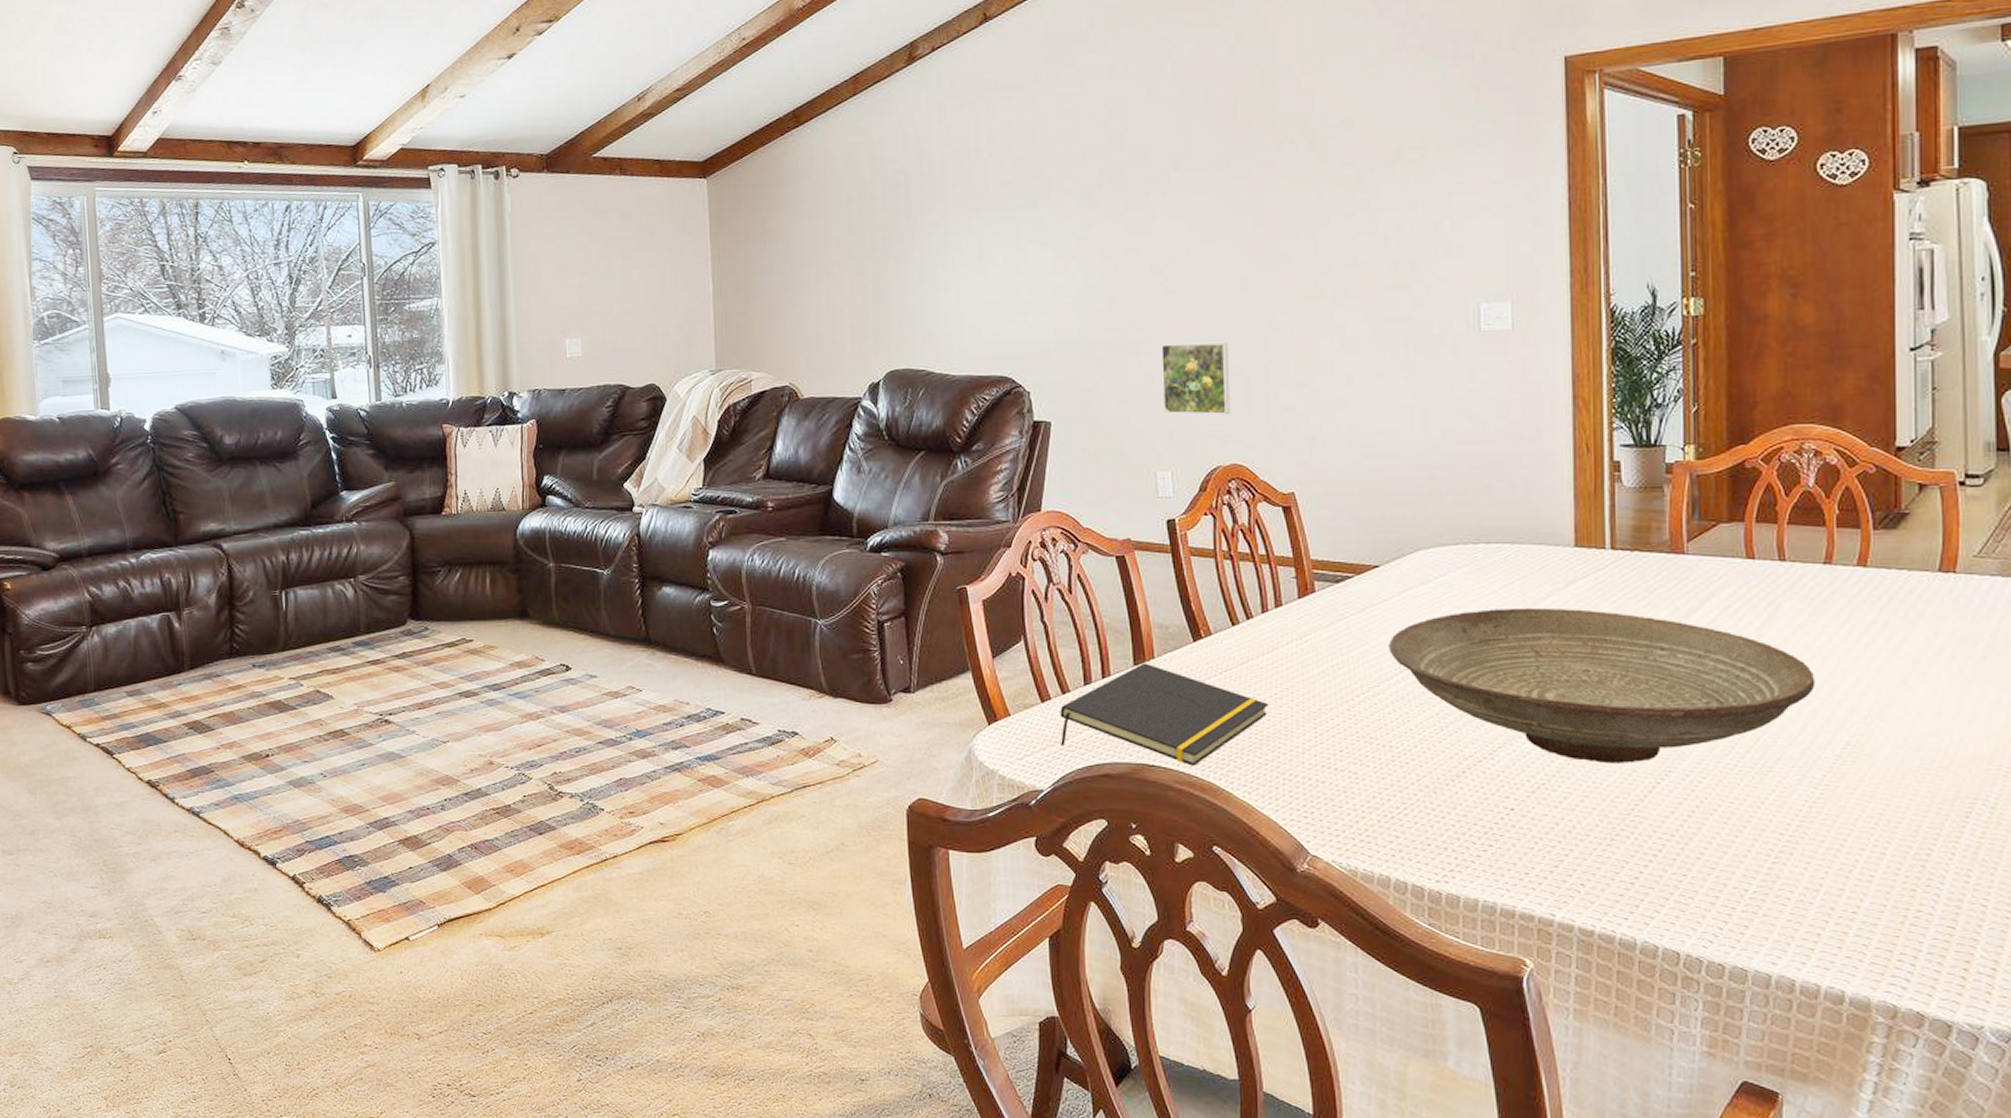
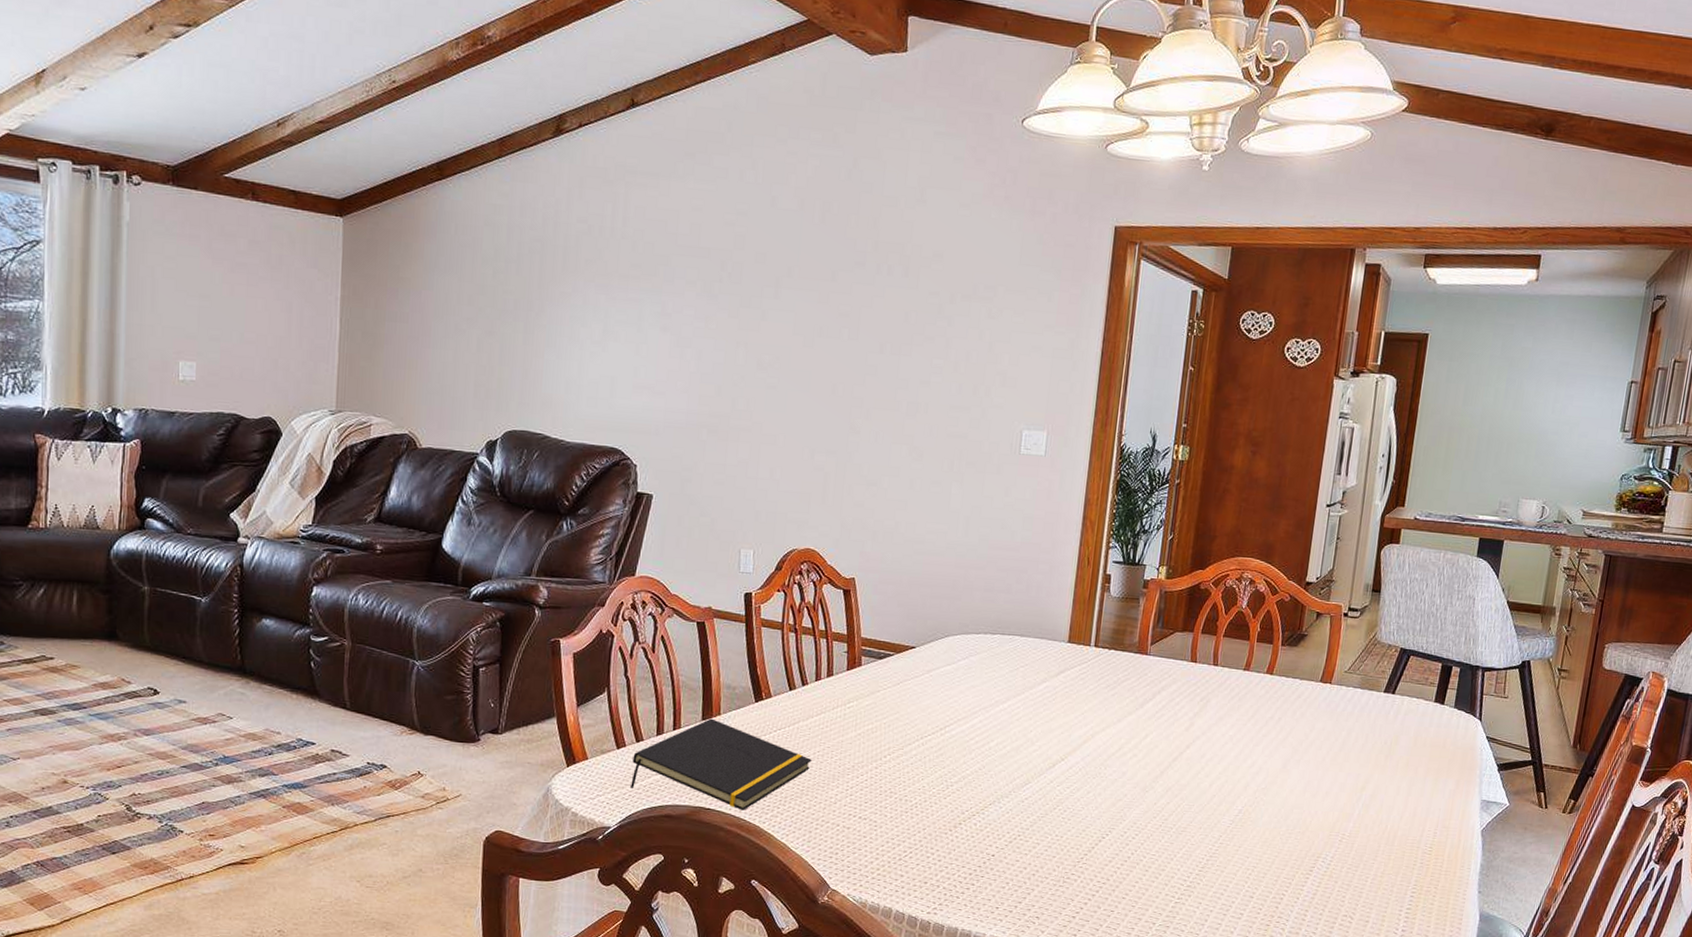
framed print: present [1161,342,1231,415] -> none [752,434,815,505]
decorative bowl: present [1387,607,1816,763] -> none [914,690,1225,821]

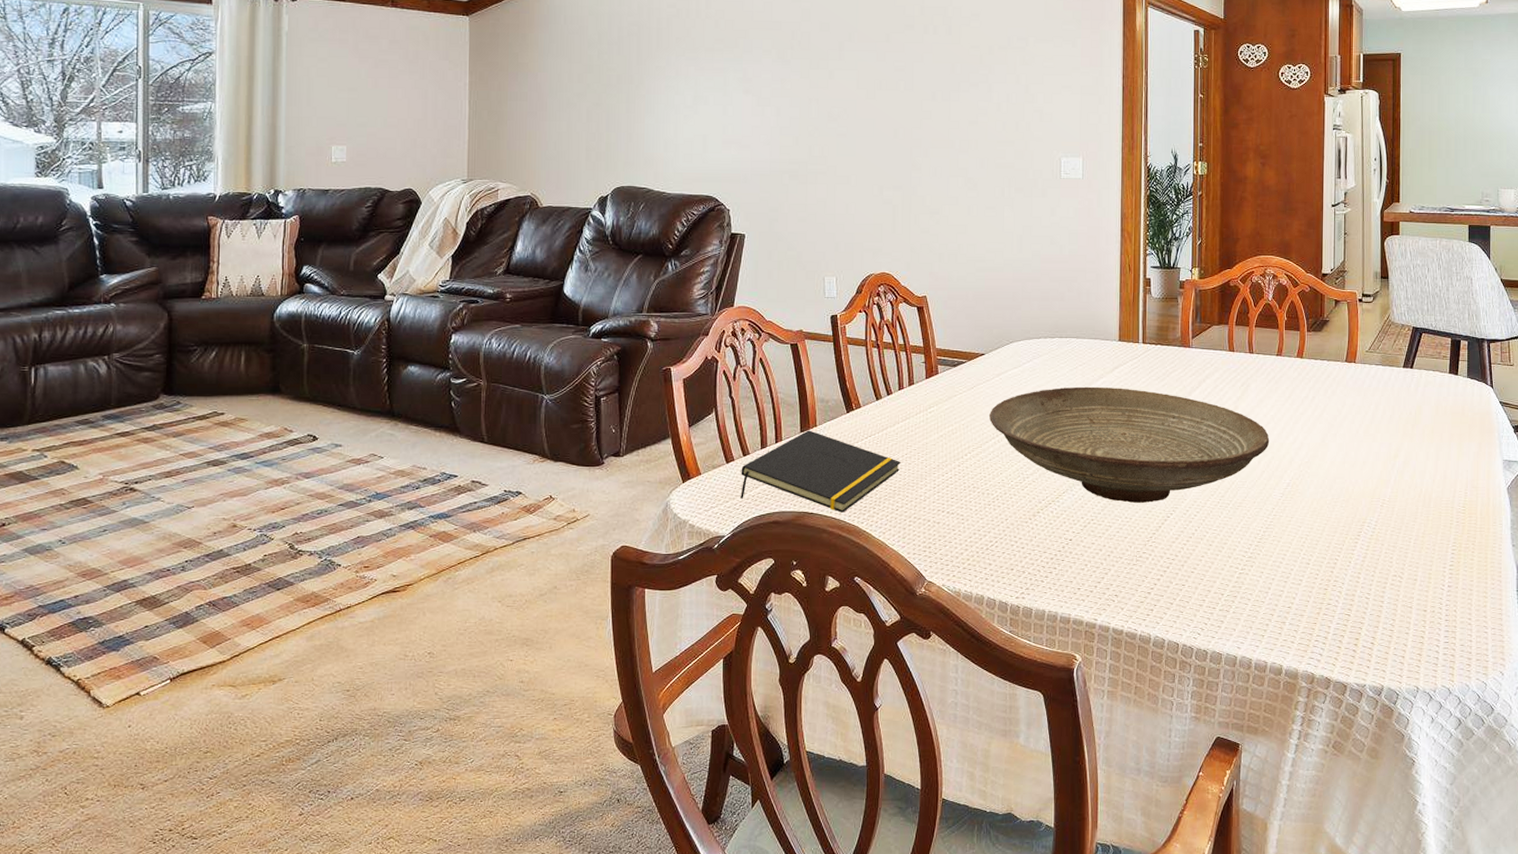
decorative bowl: none [914,690,1225,821] -> present [988,386,1270,503]

